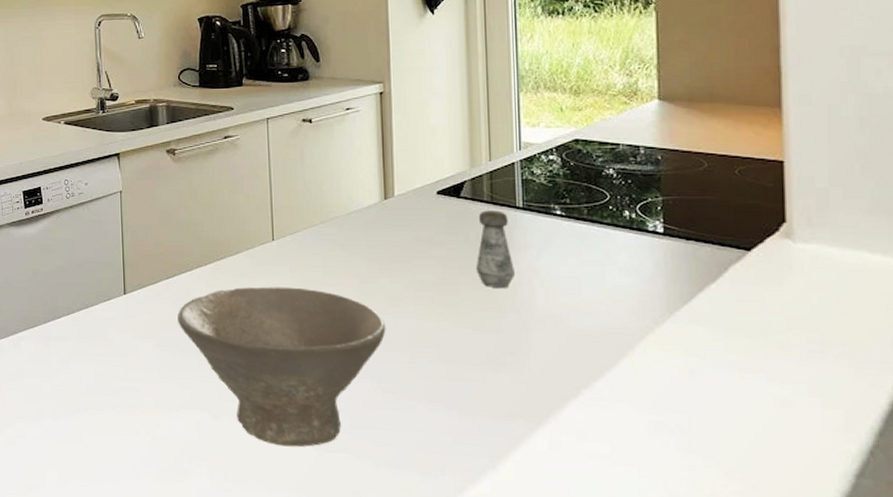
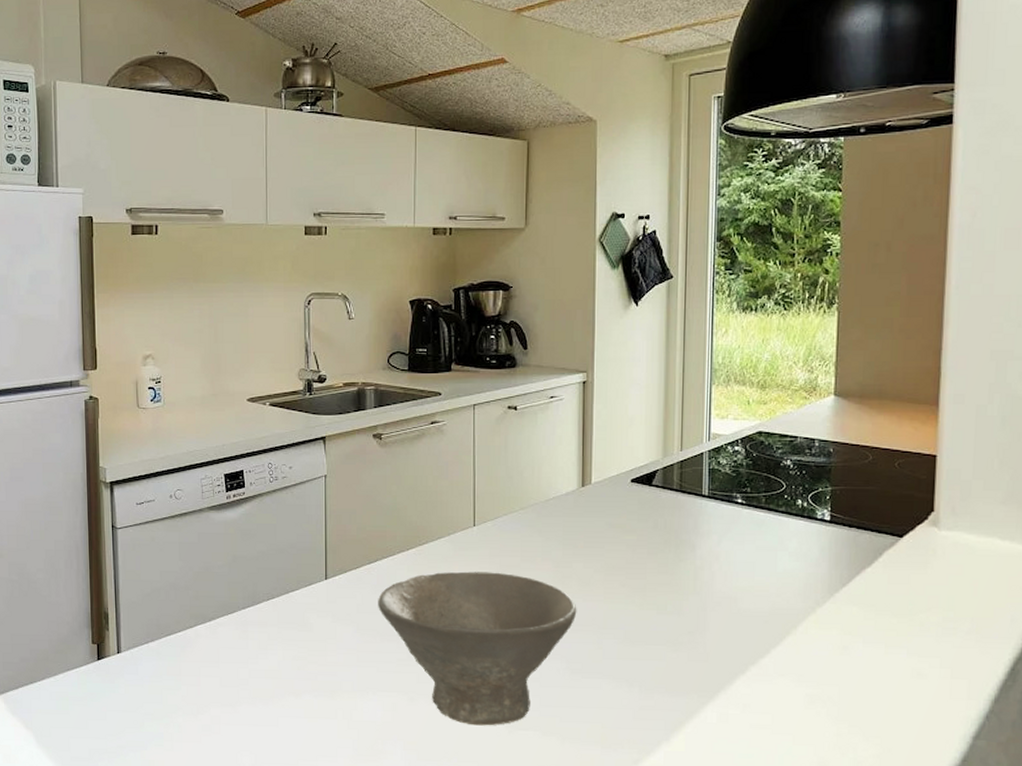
salt shaker: present [475,210,515,289] -> none [662,498,697,573]

